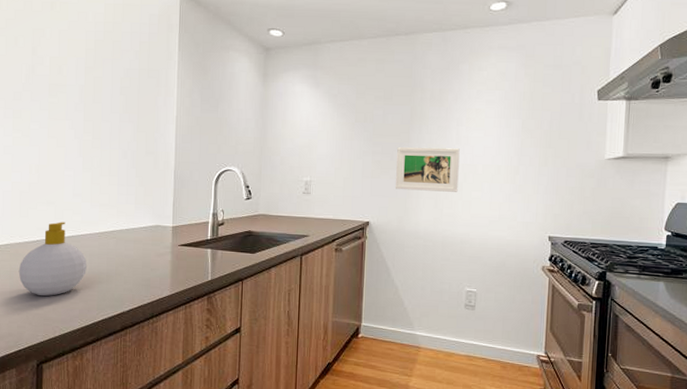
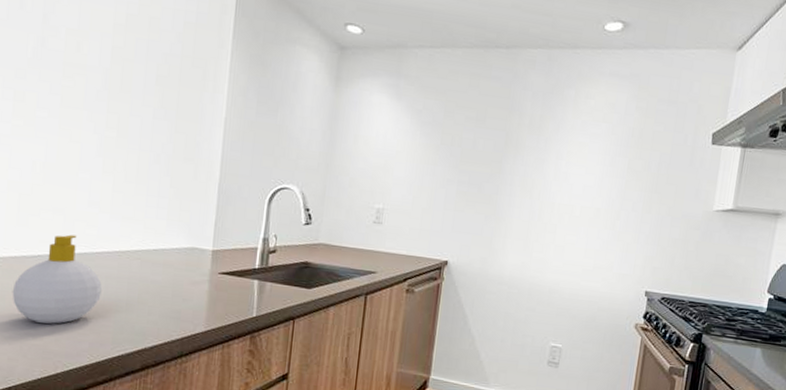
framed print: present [396,147,460,192] -> none [481,178,557,235]

